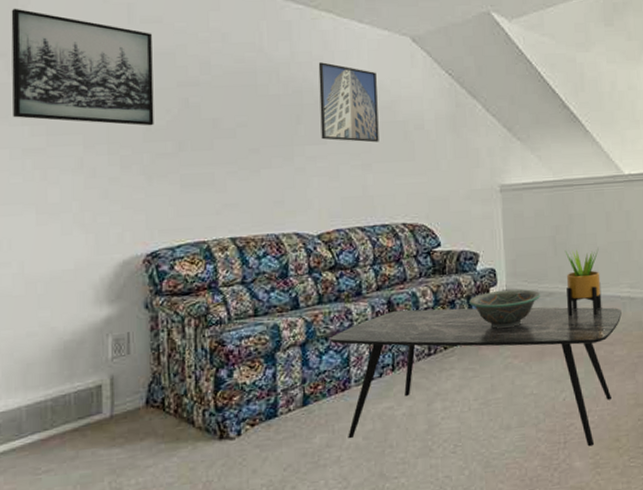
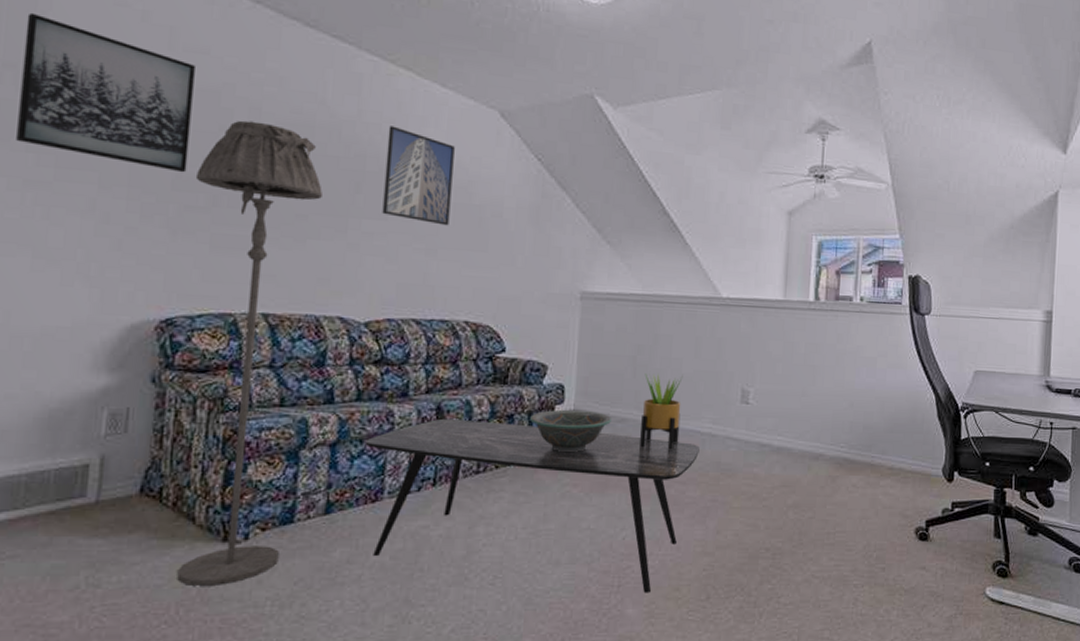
floor lamp: none [162,74,269,481] -> present [177,120,322,586]

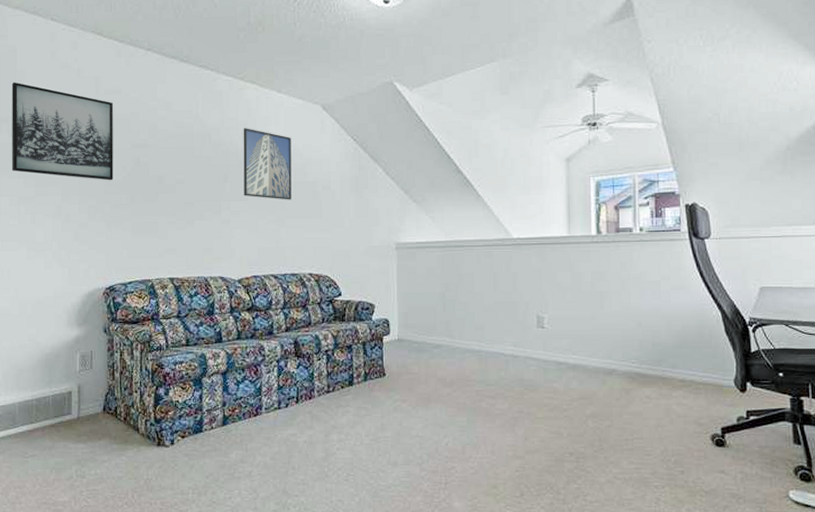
floor lamp: present [177,120,322,586] -> none [119,137,202,478]
coffee table: present [365,418,700,593] -> none [246,350,504,490]
decorative bowl: present [530,409,612,453] -> none [365,339,430,375]
potted plant: present [640,373,683,452] -> none [453,306,486,371]

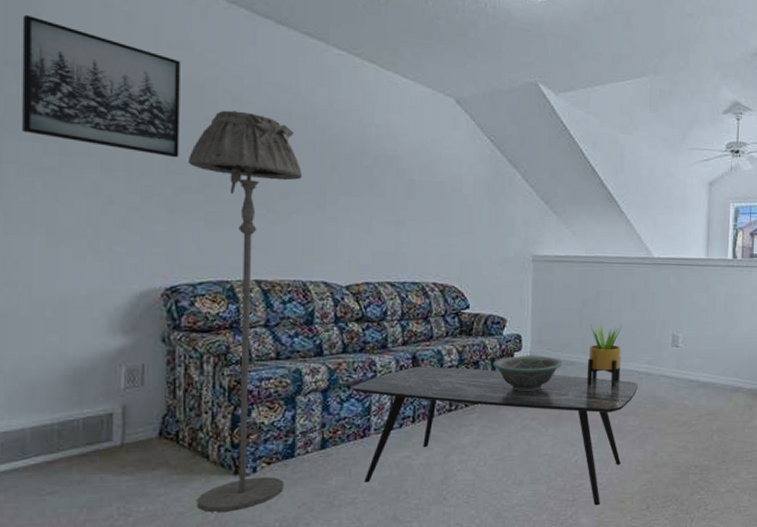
floor lamp: none [119,137,202,478] -> present [187,110,302,512]
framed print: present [243,128,292,200] -> none [356,113,417,201]
coffee table: none [246,350,504,490] -> present [352,366,638,506]
decorative bowl: none [365,339,430,375] -> present [493,355,563,392]
potted plant: none [453,306,486,371] -> present [587,323,622,389]

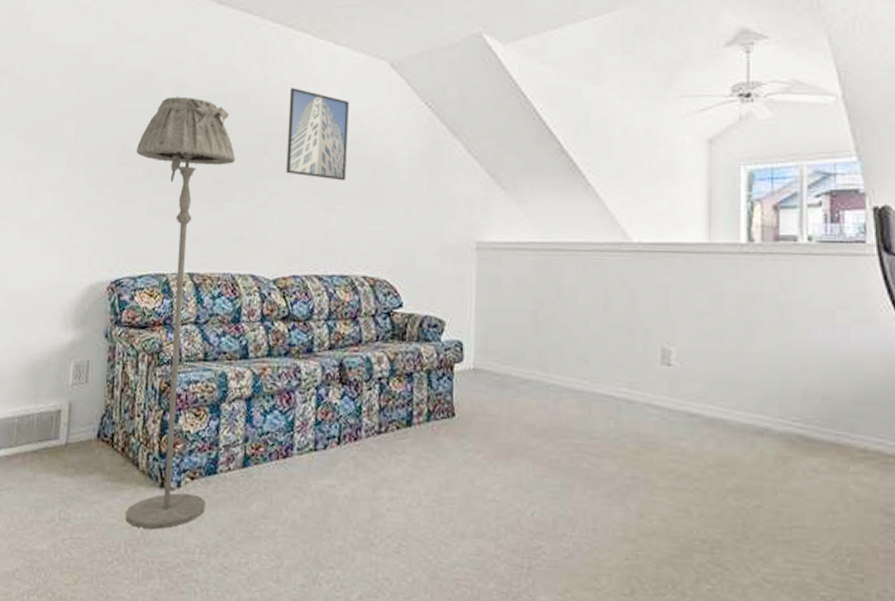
wall art: present [22,14,180,158] -> none [11,24,135,149]
coffee table: present [352,366,638,506] -> none [276,375,614,580]
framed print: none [356,113,417,201] -> present [286,88,349,181]
decorative bowl: present [493,355,563,392] -> none [429,368,515,416]
potted plant: present [587,323,622,389] -> none [546,329,591,418]

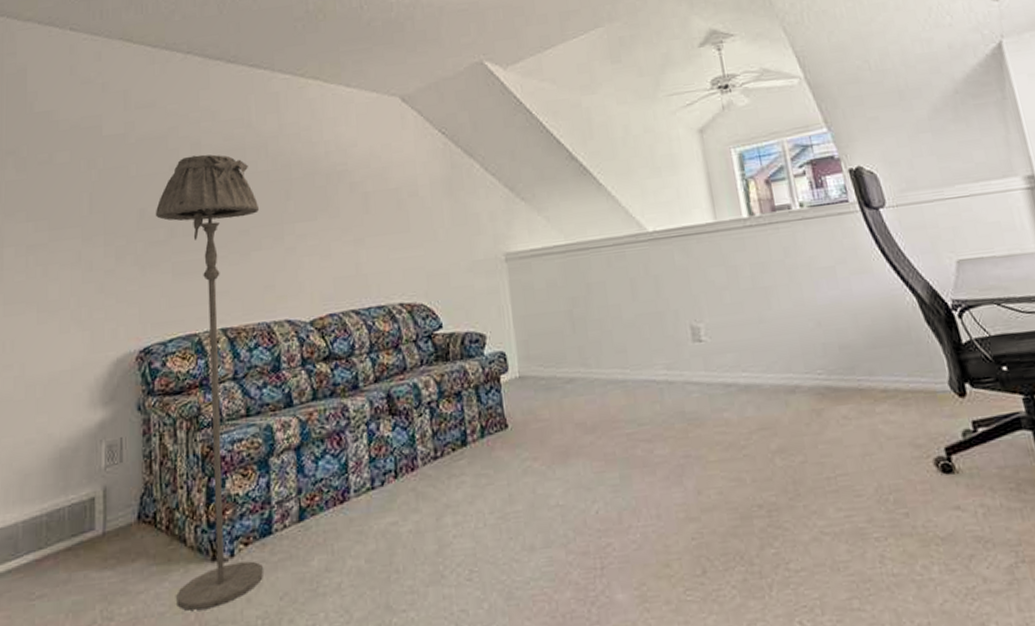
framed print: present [286,88,349,181] -> none [306,132,372,216]

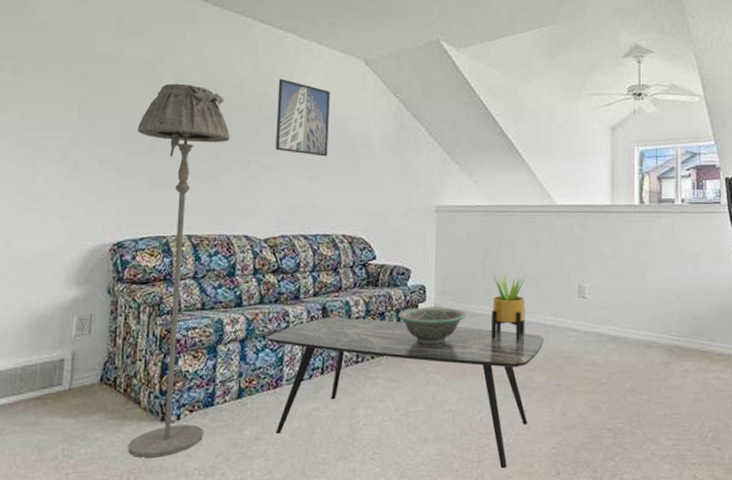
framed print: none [306,132,372,216] -> present [275,79,330,157]
coffee table: none [326,394,660,574] -> present [267,317,544,469]
decorative bowl: none [477,375,561,425] -> present [398,307,467,345]
potted plant: none [584,322,635,408] -> present [491,274,526,342]

